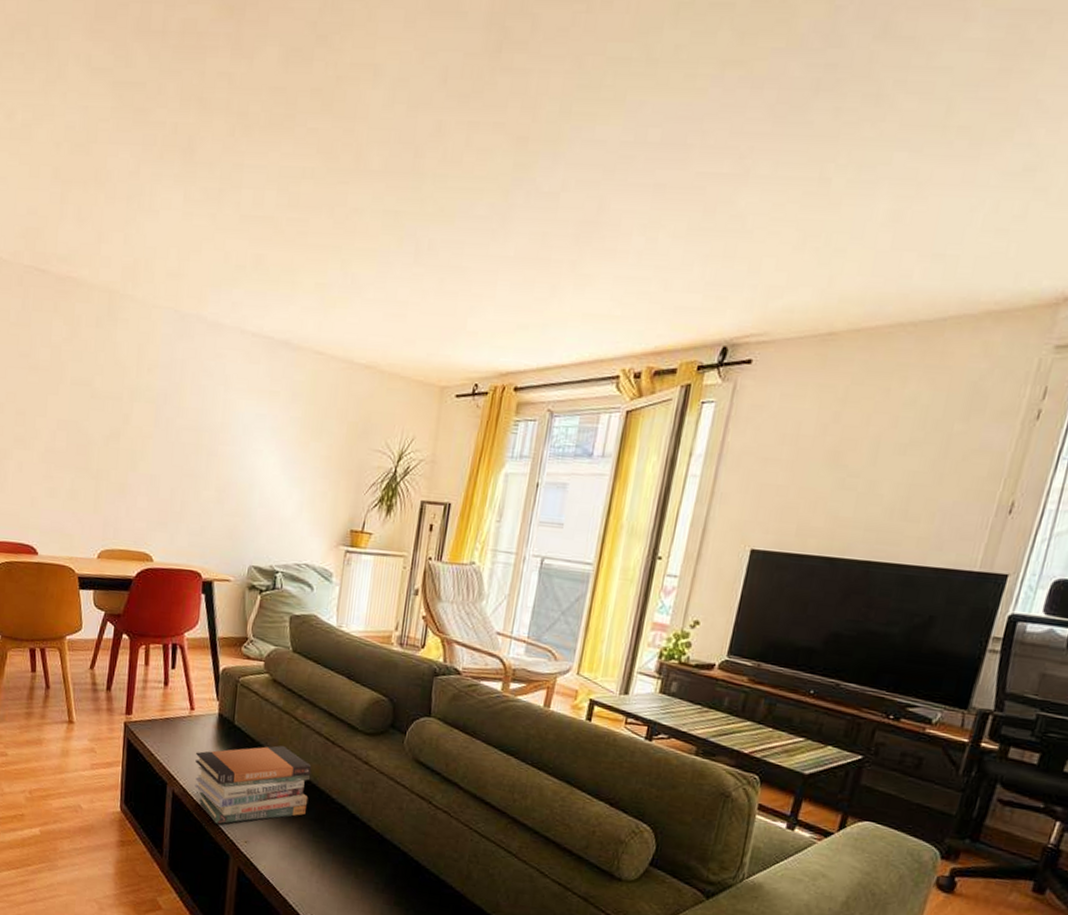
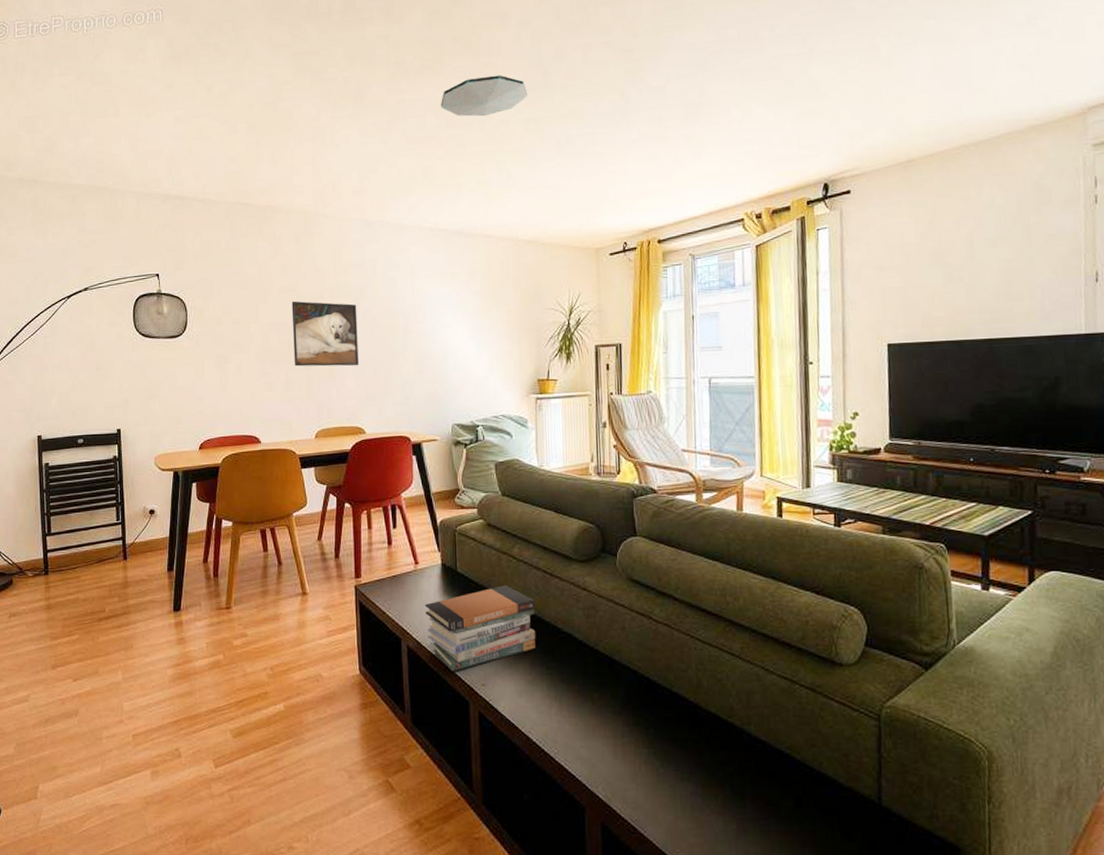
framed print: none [81,397,159,484] -> present [291,301,360,367]
ceiling light: none [285,147,392,201] -> present [441,75,528,117]

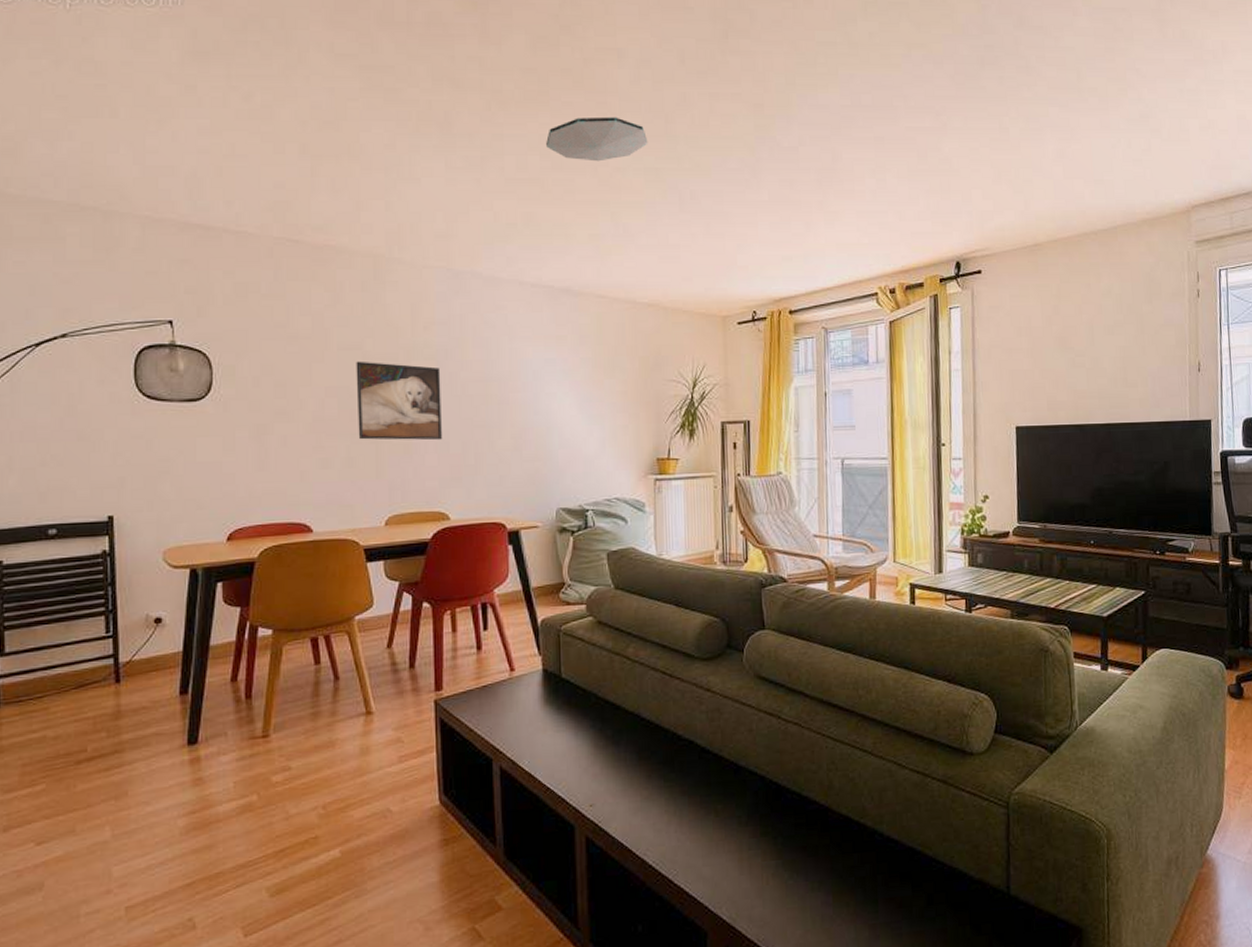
book stack: present [425,585,536,672] -> none [522,690,653,793]

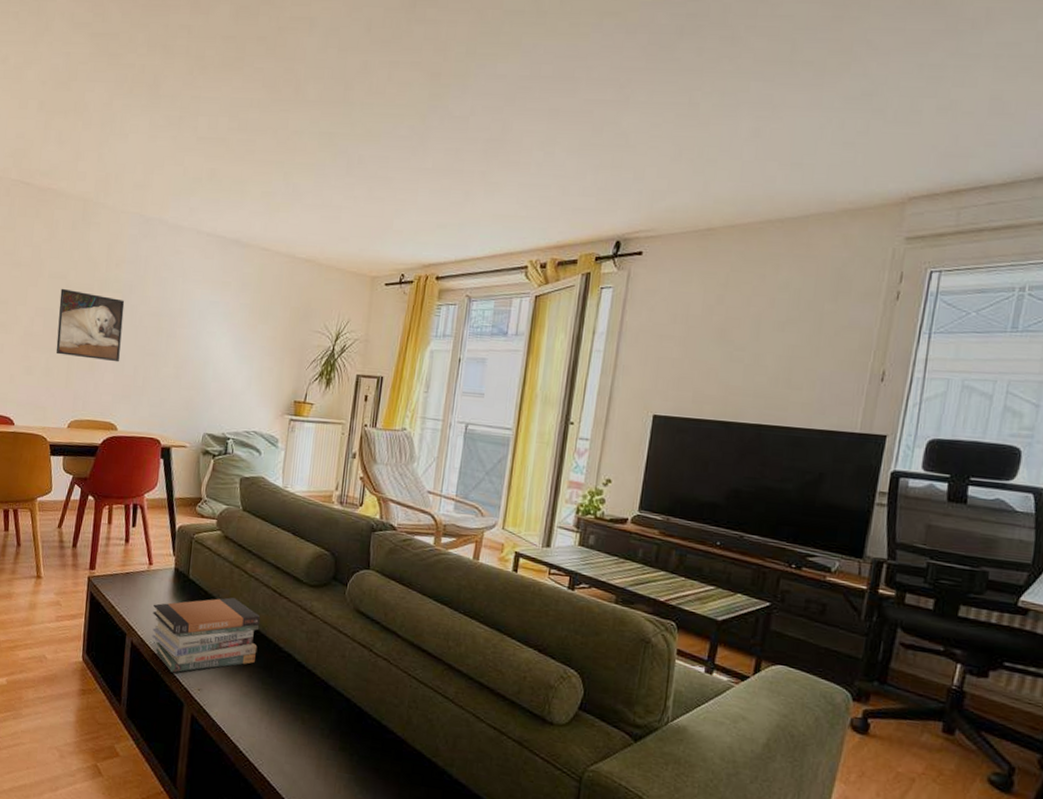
book stack: none [522,690,653,793] -> present [152,597,261,673]
ceiling light: present [546,116,648,162] -> none [236,82,326,125]

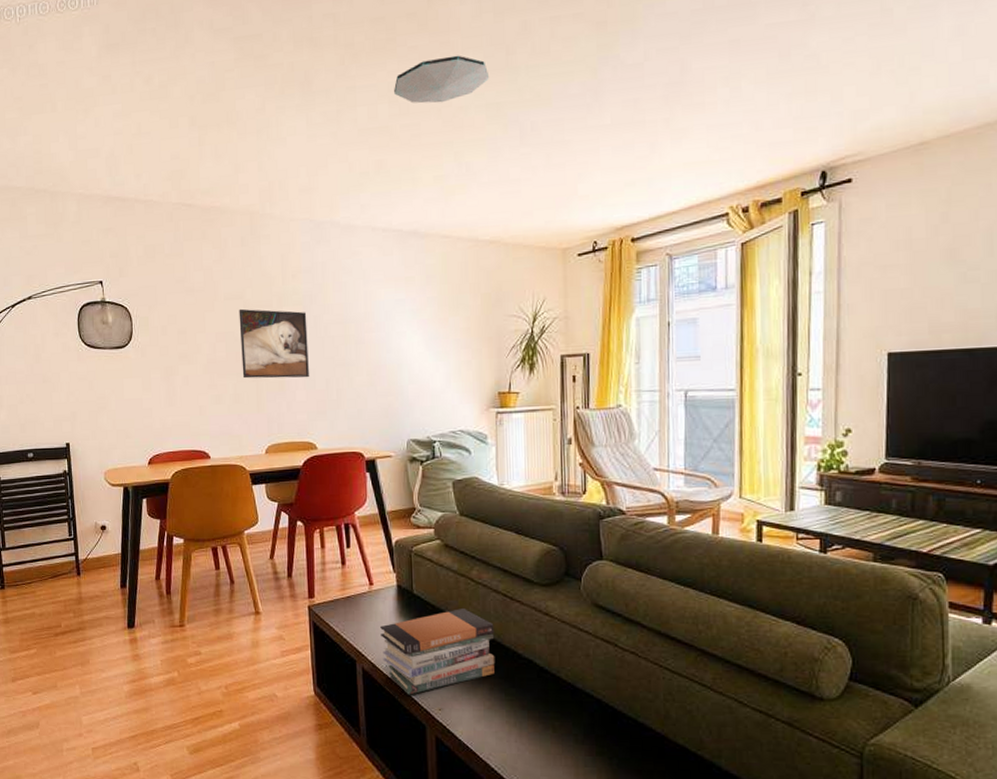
ceiling light: none [236,82,326,125] -> present [394,55,490,104]

